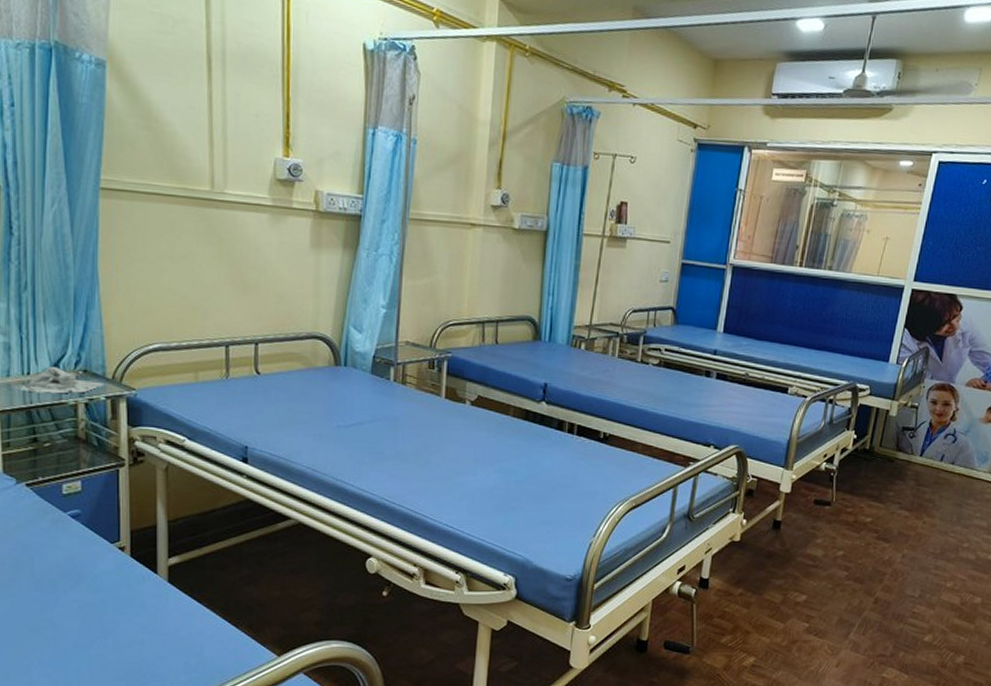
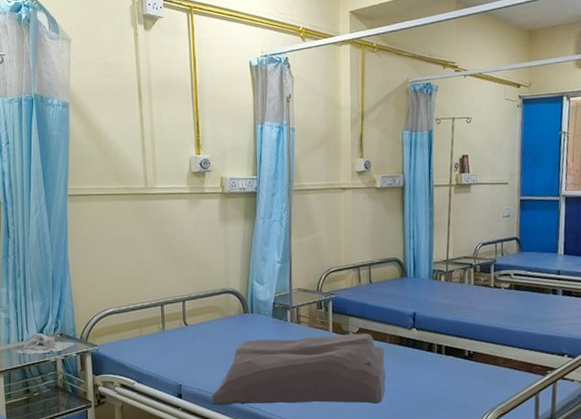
blanket: none [287,399,506,486] -> present [212,333,386,404]

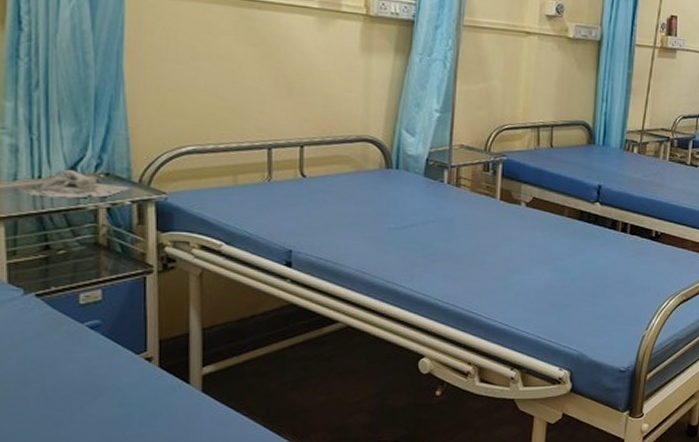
blanket: present [212,333,386,404] -> none [335,201,561,284]

